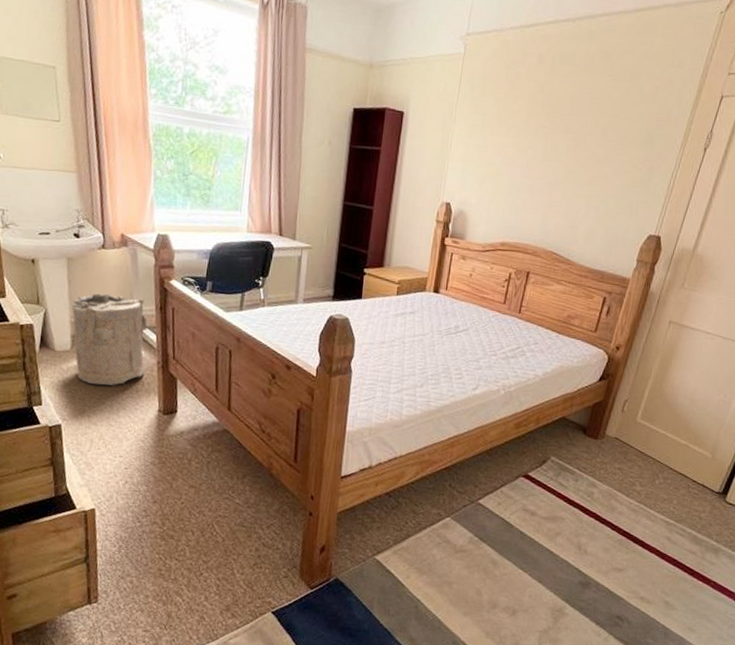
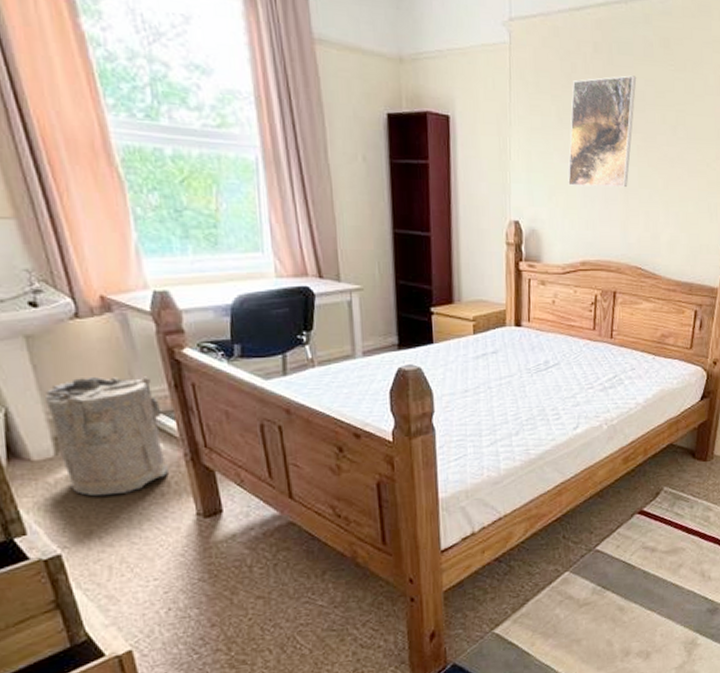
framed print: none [498,83,575,181] -> present [568,75,637,188]

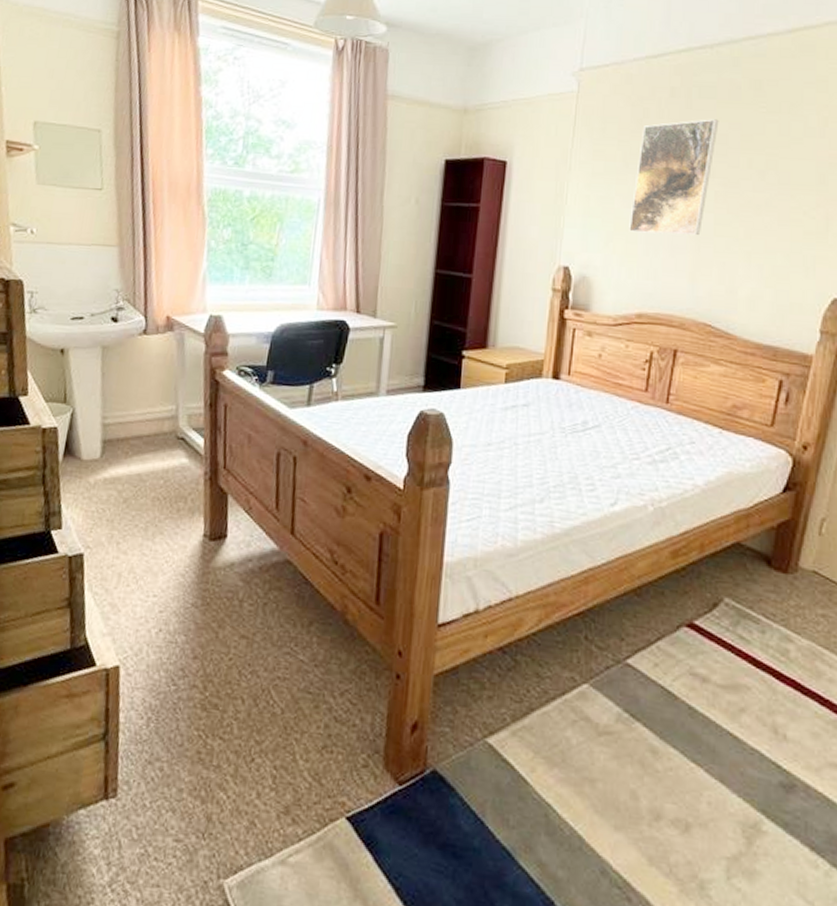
laundry hamper: present [45,376,168,497] -> none [104,388,196,503]

